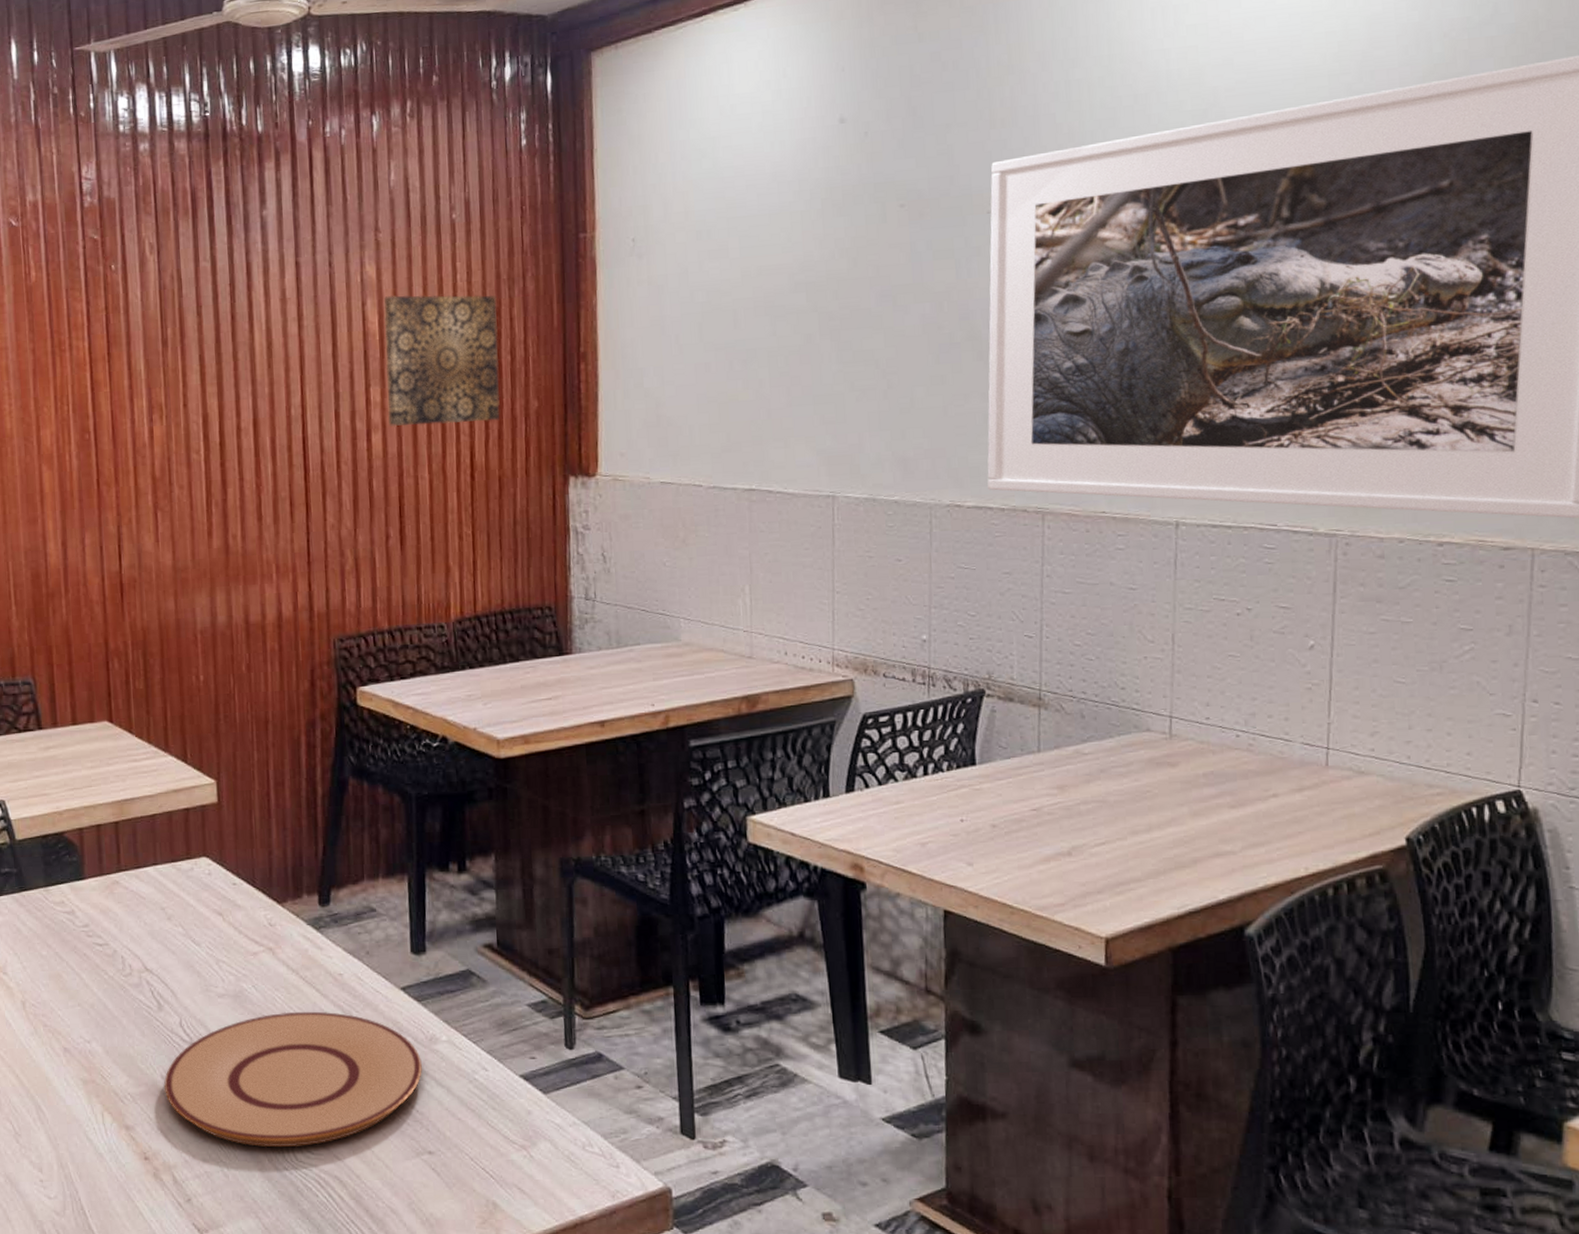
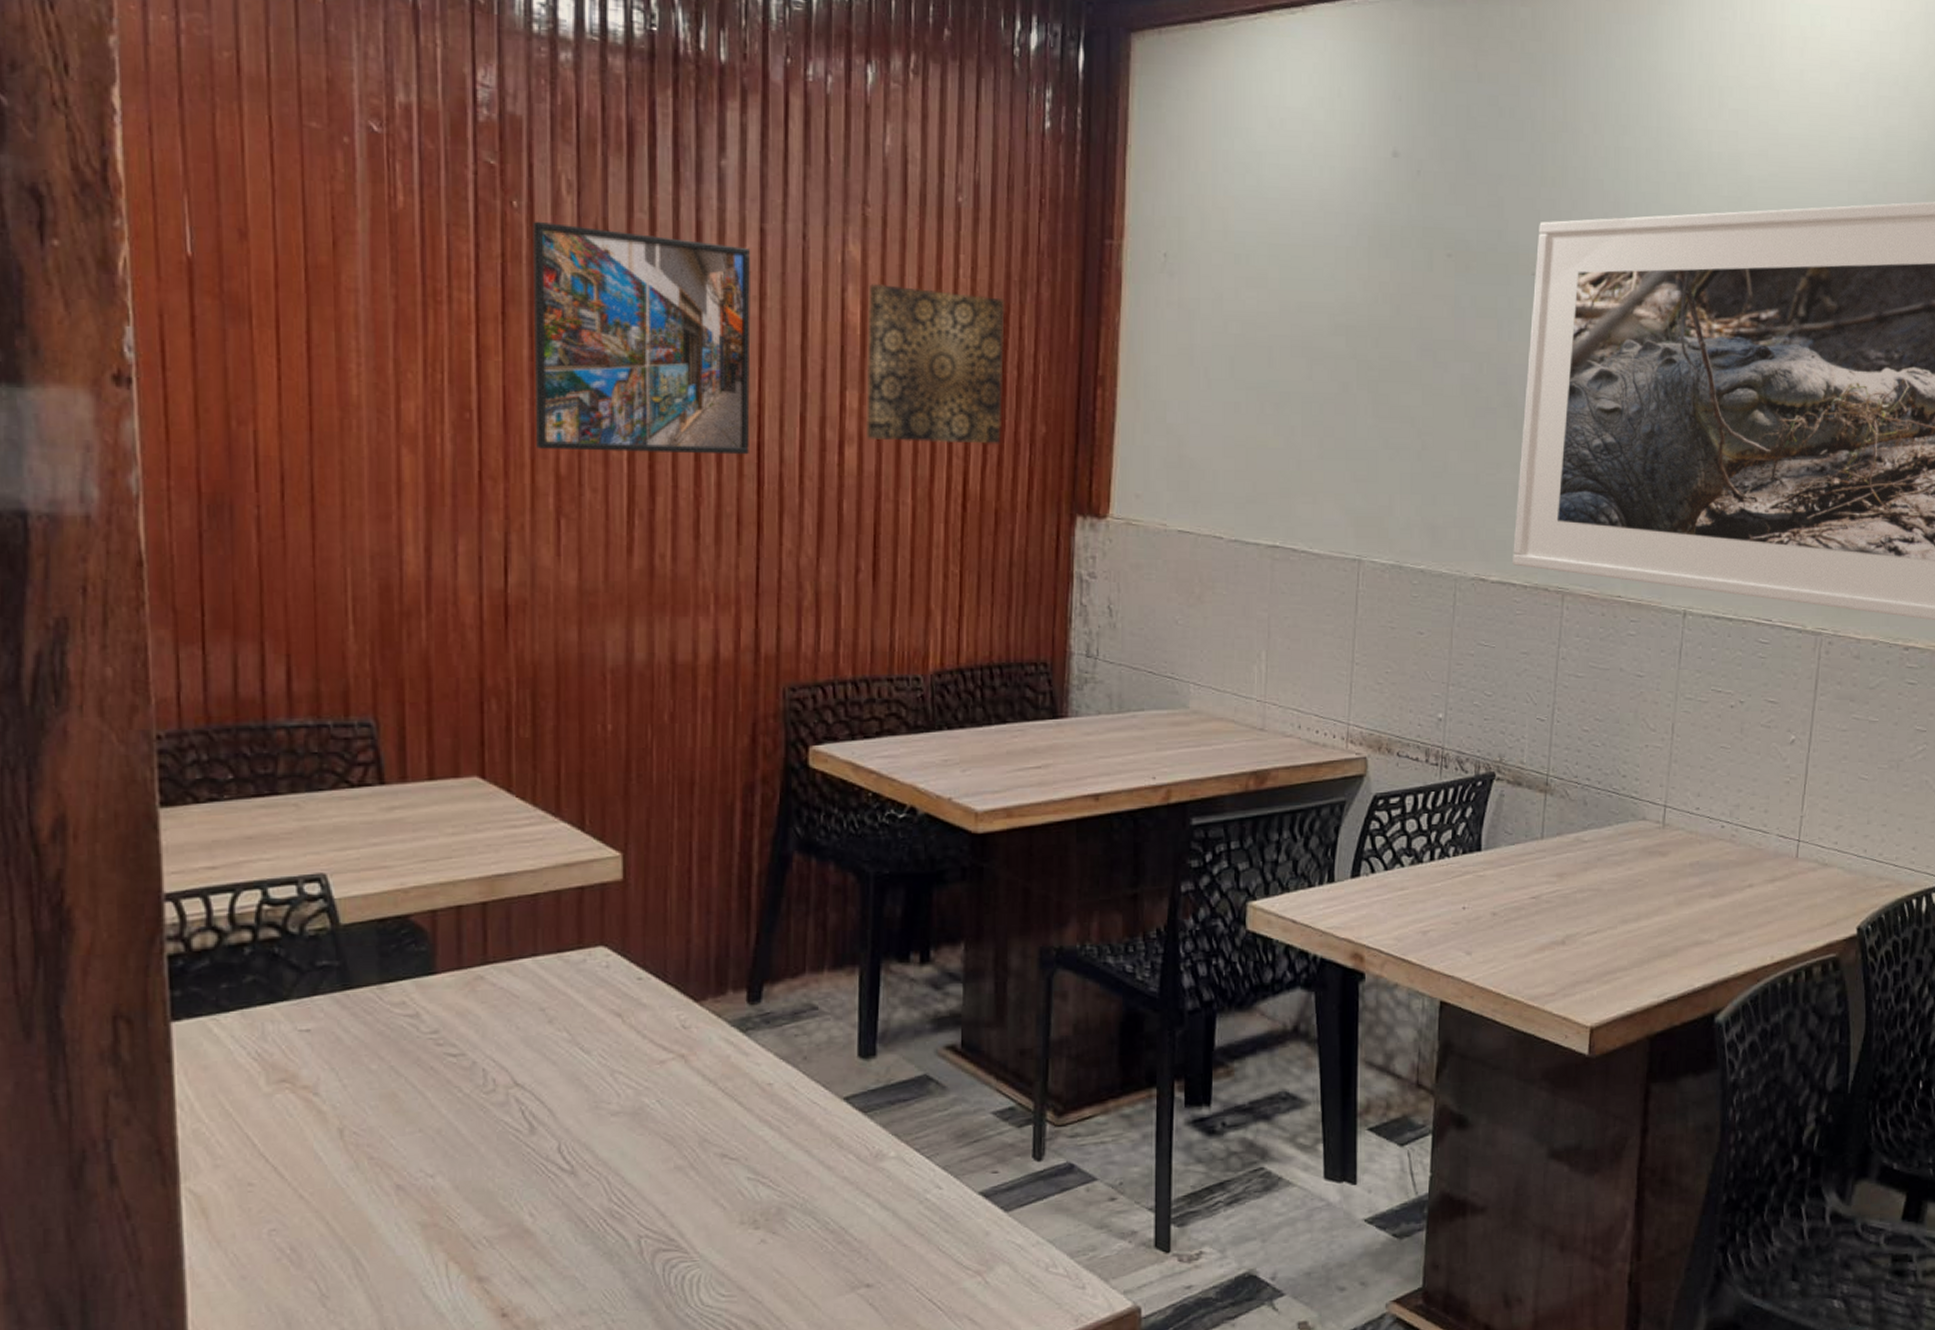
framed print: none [126,278,296,458] -> present [533,221,751,455]
plate: present [164,1011,422,1147] -> none [533,1128,864,1292]

